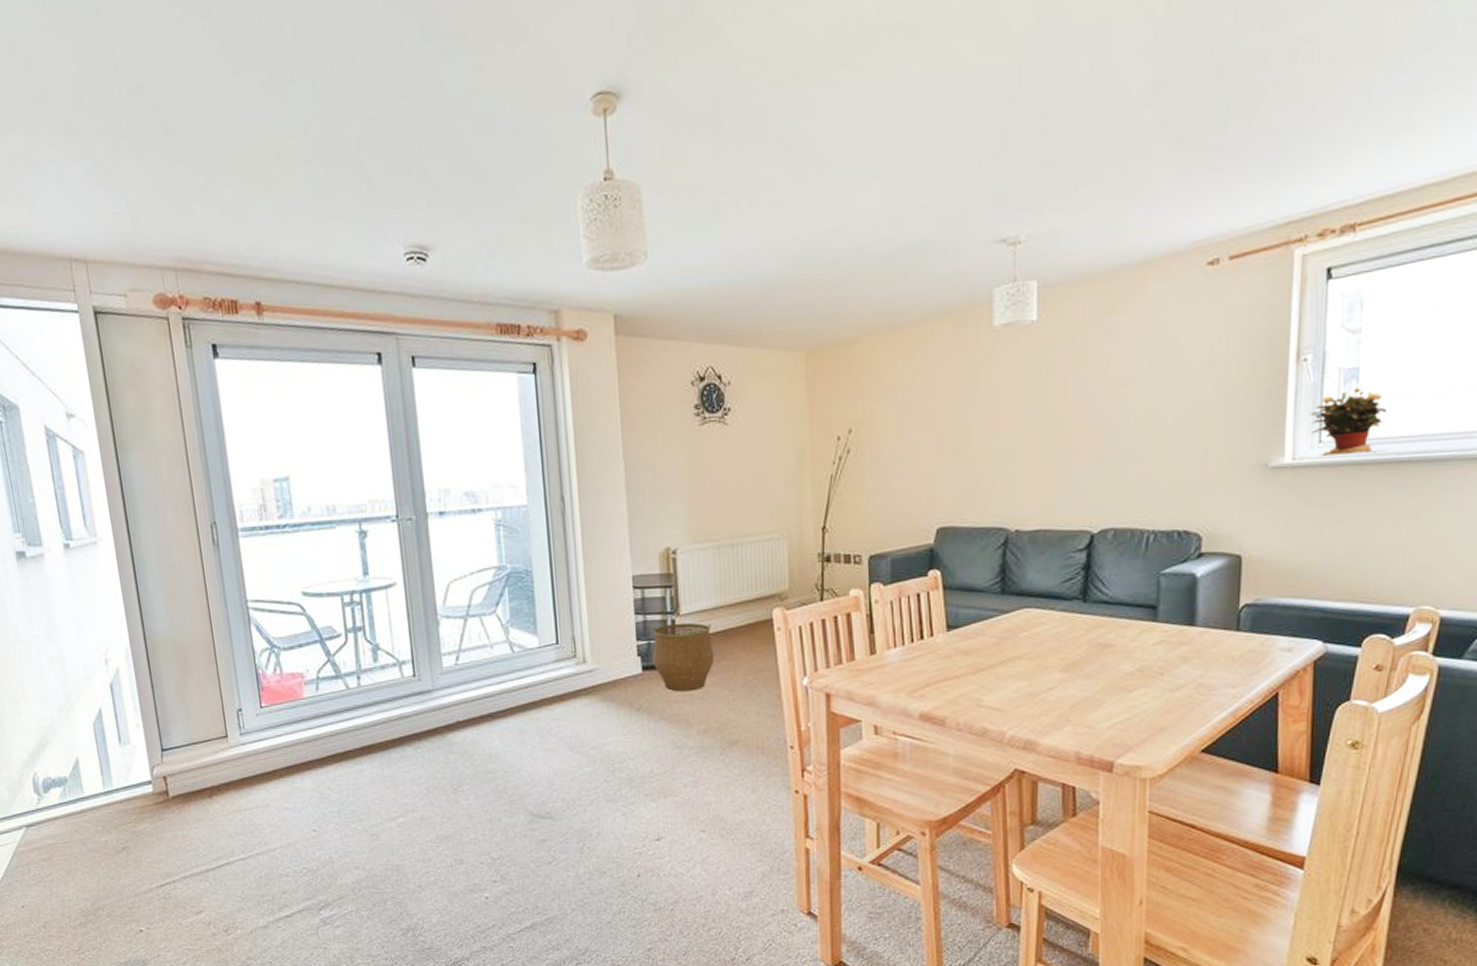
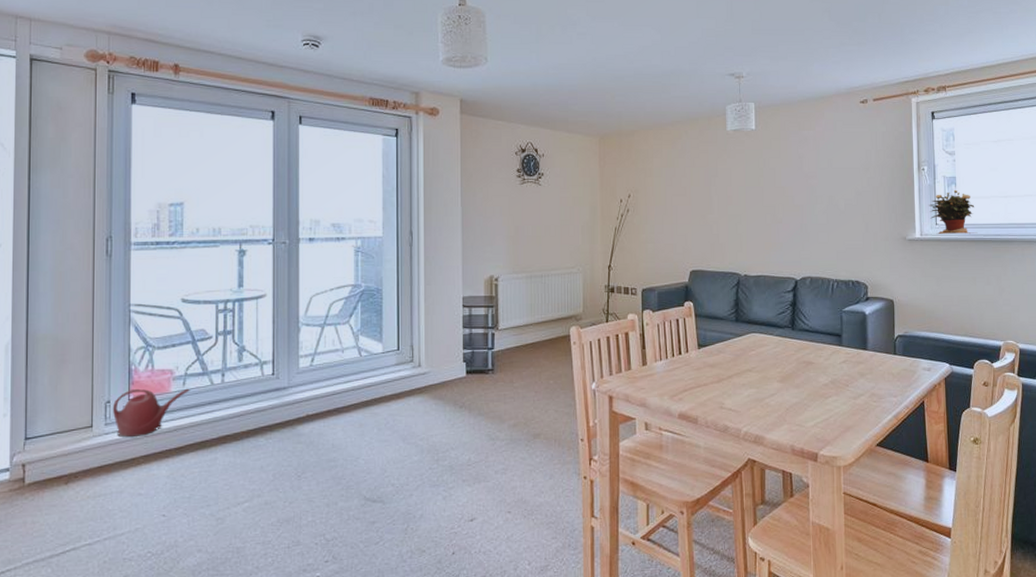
watering can: none [245,693,325,748] -> present [112,388,190,437]
basket: present [652,622,715,692] -> none [475,336,524,393]

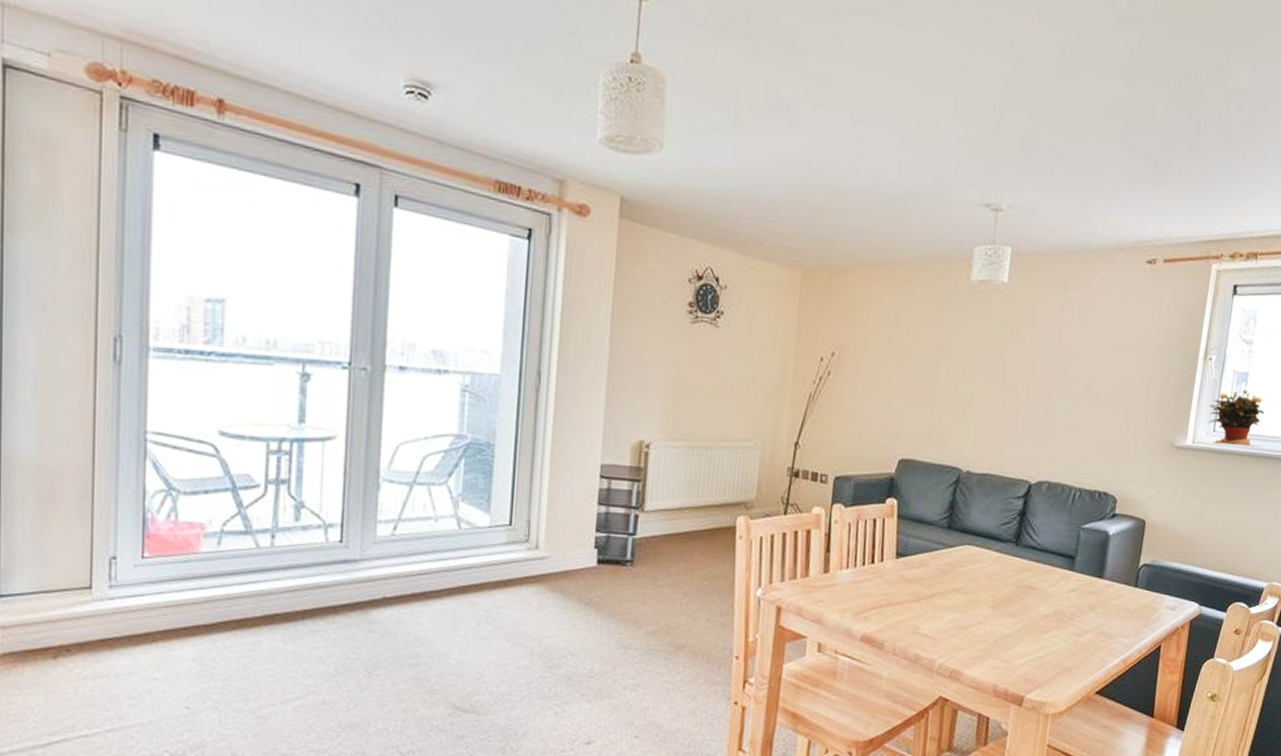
watering can: present [112,388,190,437] -> none [119,543,227,606]

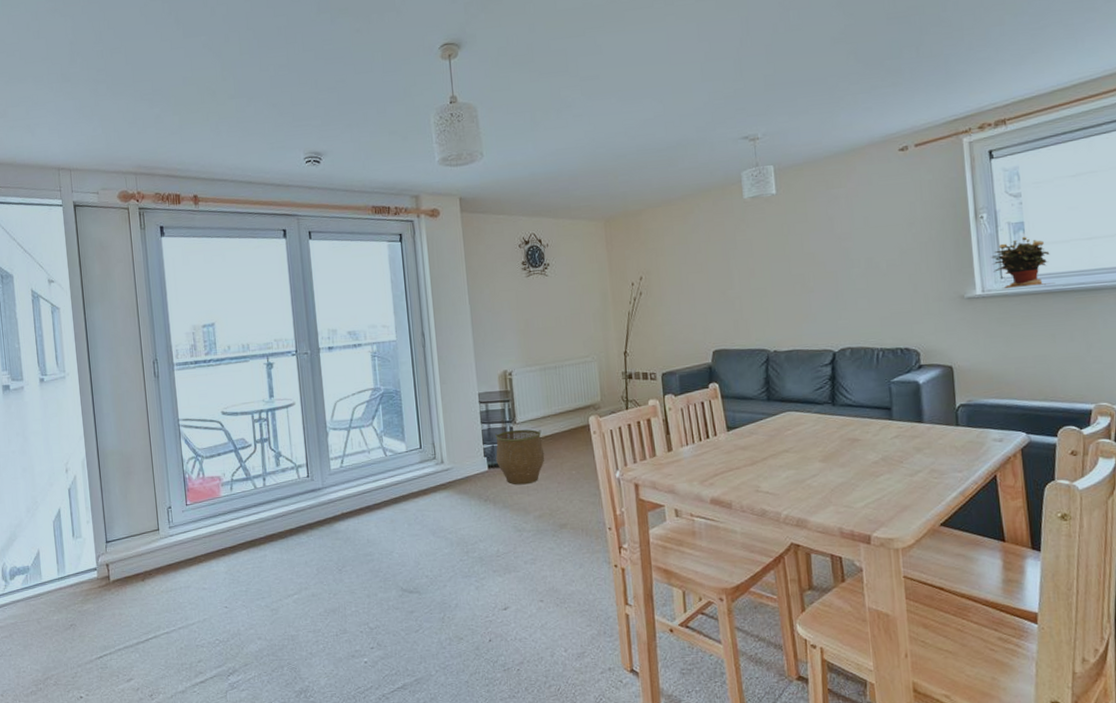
basket: none [609,518,675,591] -> present [495,429,545,485]

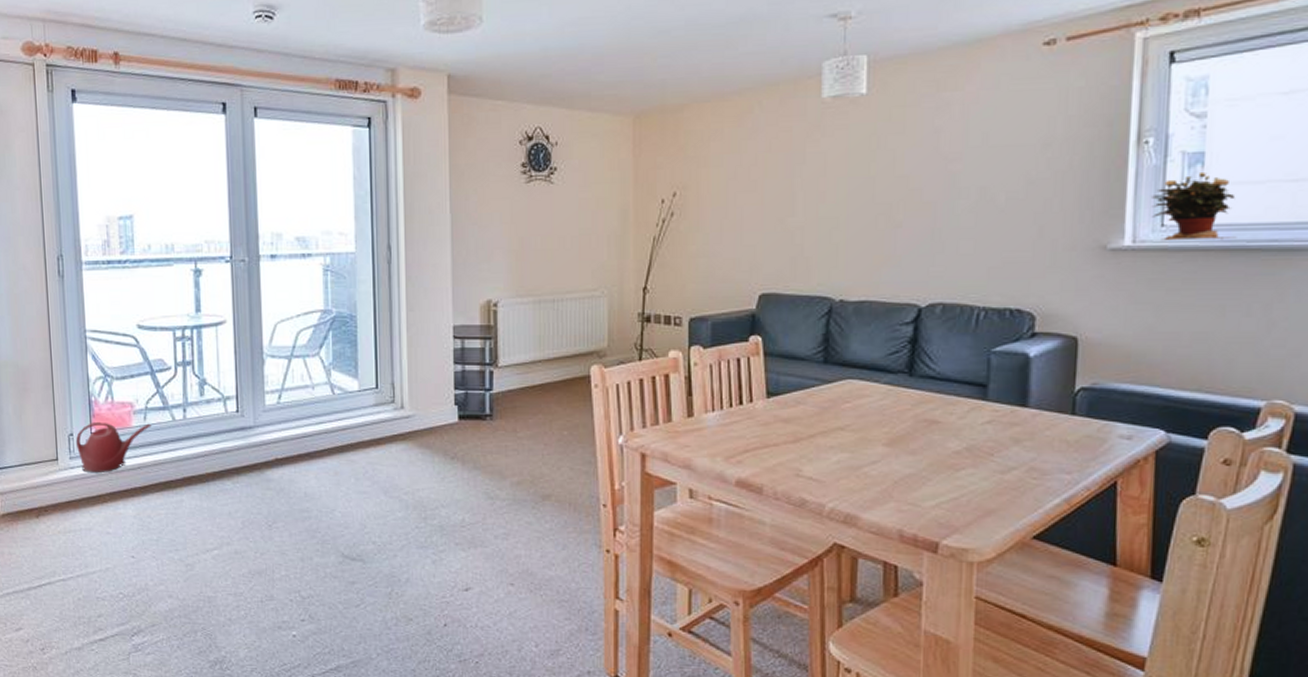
watering can: none [173,492,237,538] -> present [75,421,152,472]
basket: present [495,429,545,485] -> none [469,374,531,443]

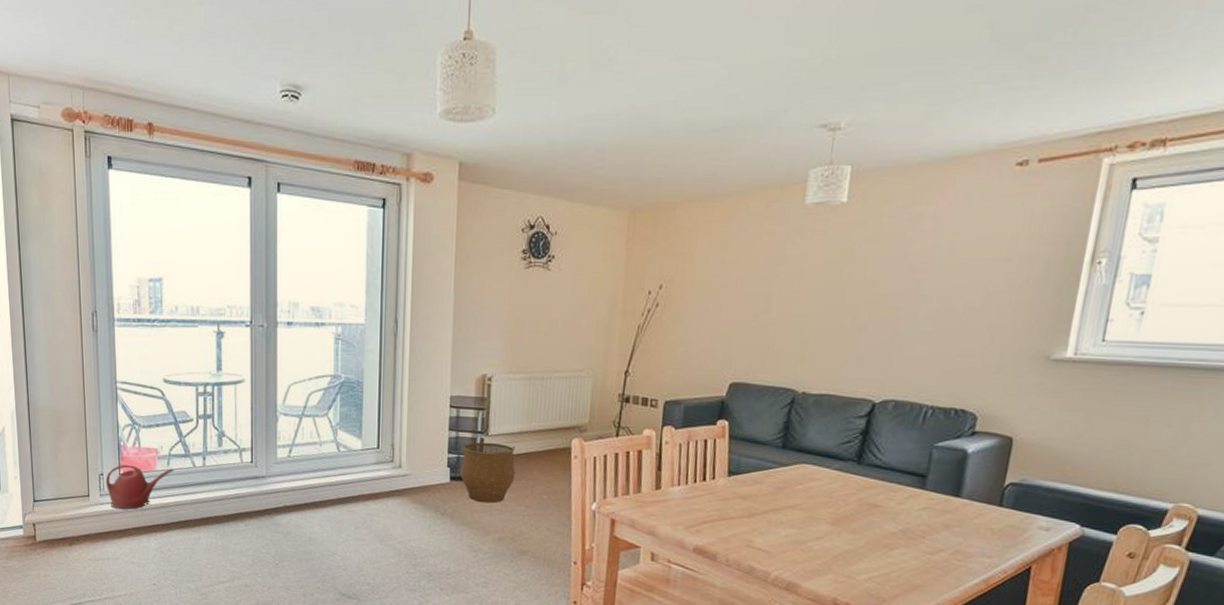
basket: none [469,374,531,443] -> present [460,442,516,503]
flower arrangement: present [1151,173,1237,241] -> none [1095,294,1174,357]

